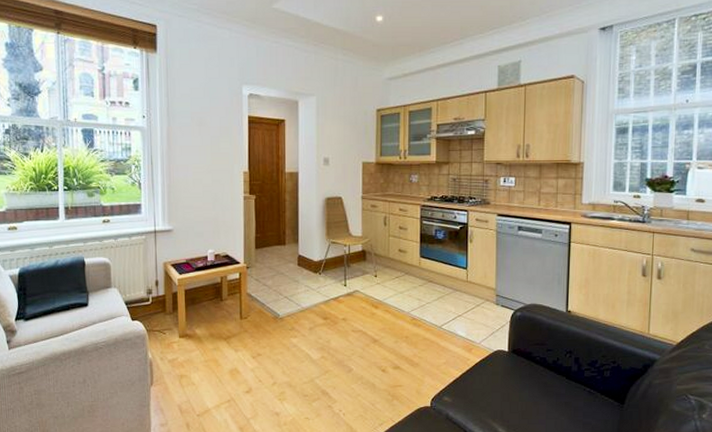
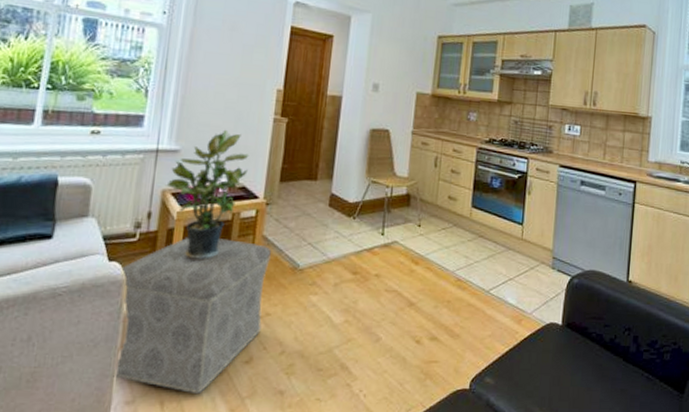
ottoman: none [140,298,255,418] -> present [113,236,271,395]
potted plant: none [167,209,228,316] -> present [168,129,249,261]

